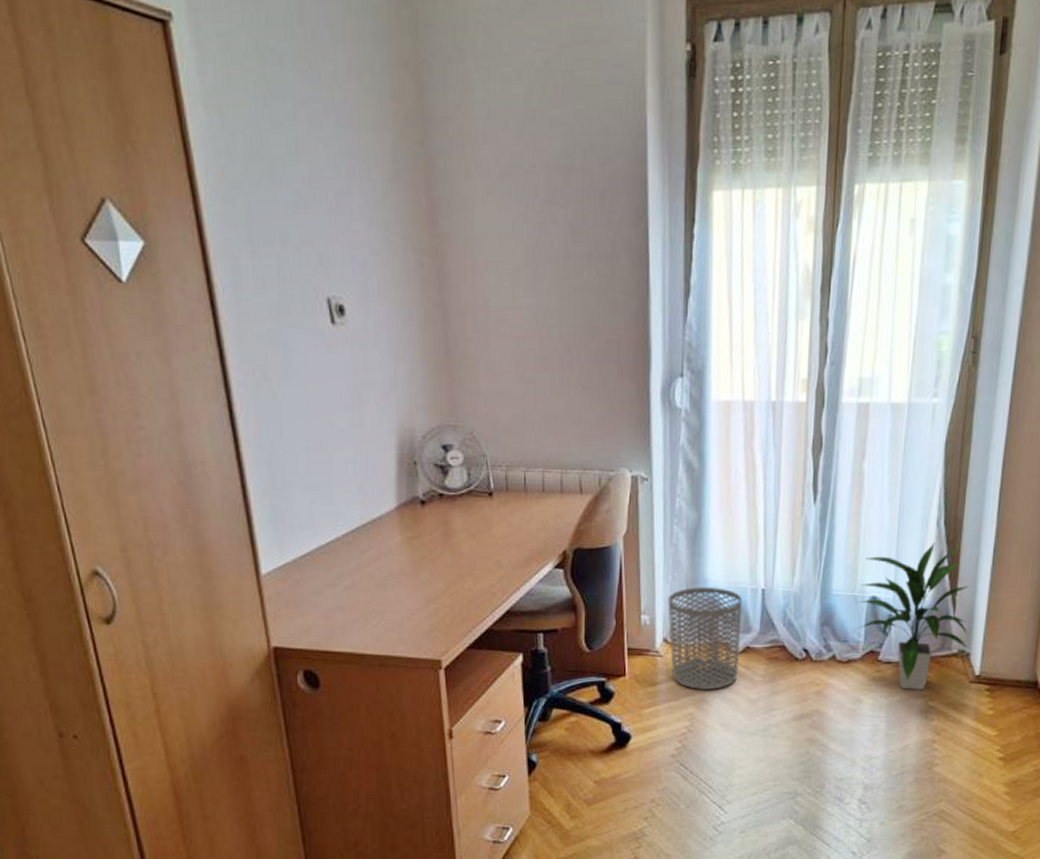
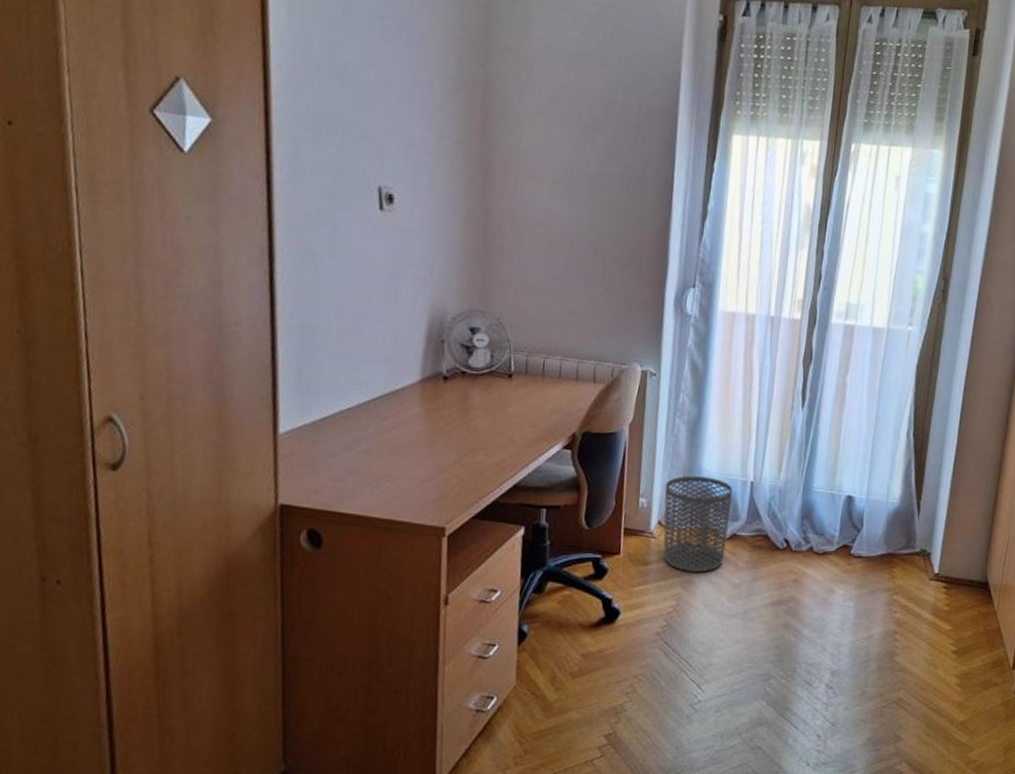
indoor plant: present [858,542,969,690] -> none [834,451,932,584]

